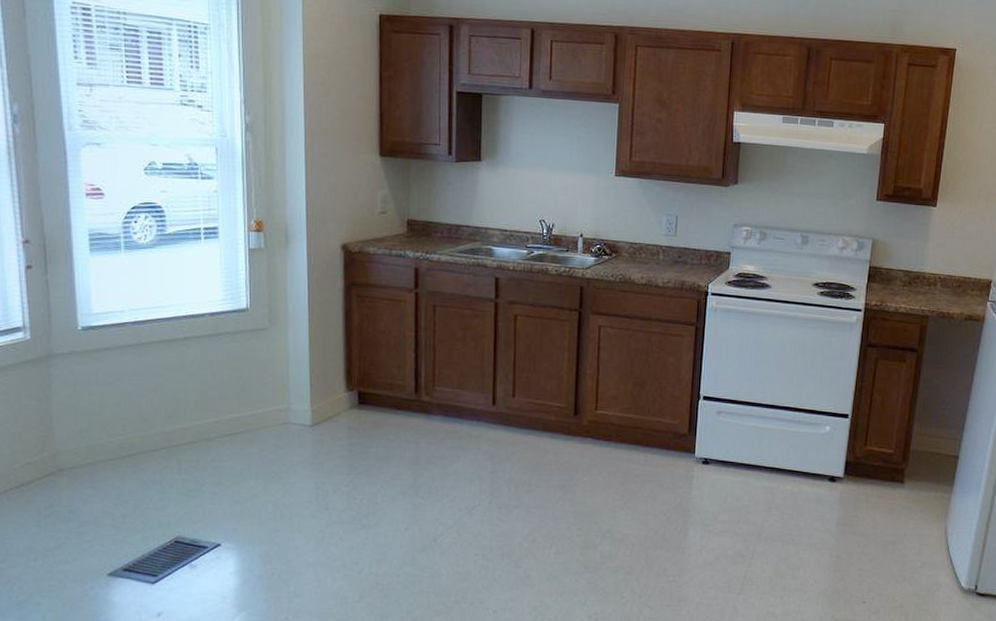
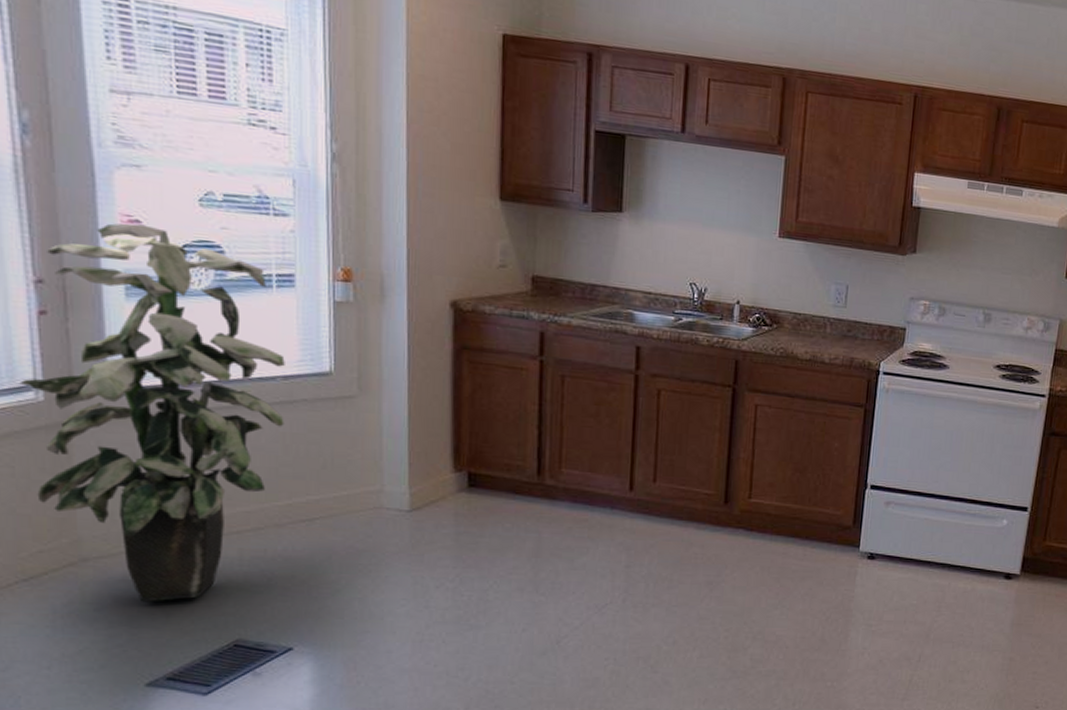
indoor plant: none [12,191,212,505] -> present [19,223,285,602]

